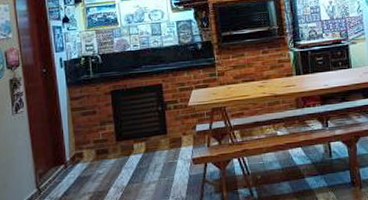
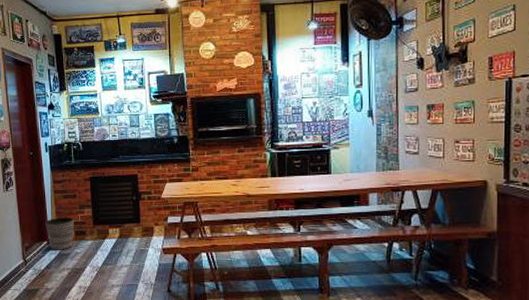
planter pot: none [61,135,95,174] -> present [45,217,74,250]

